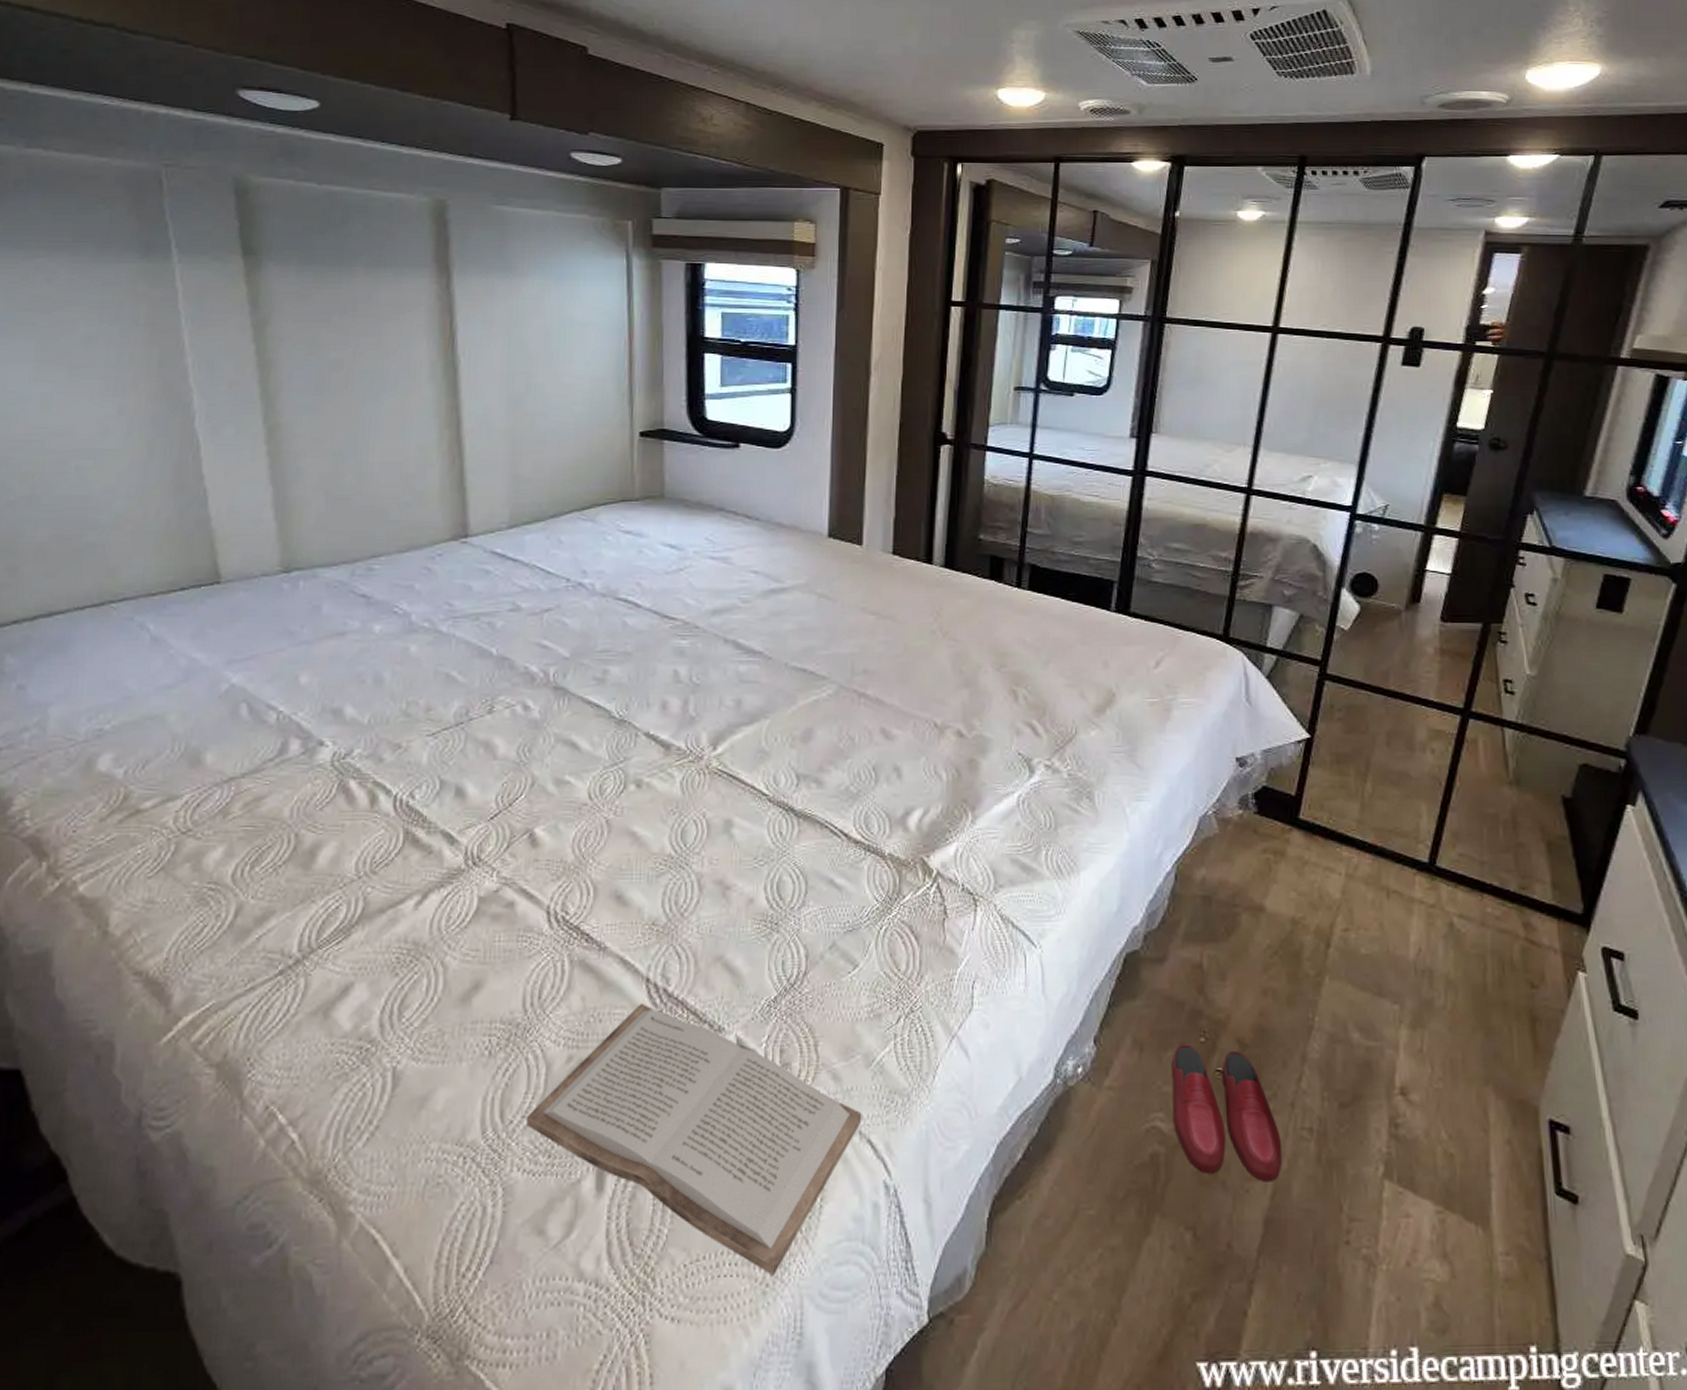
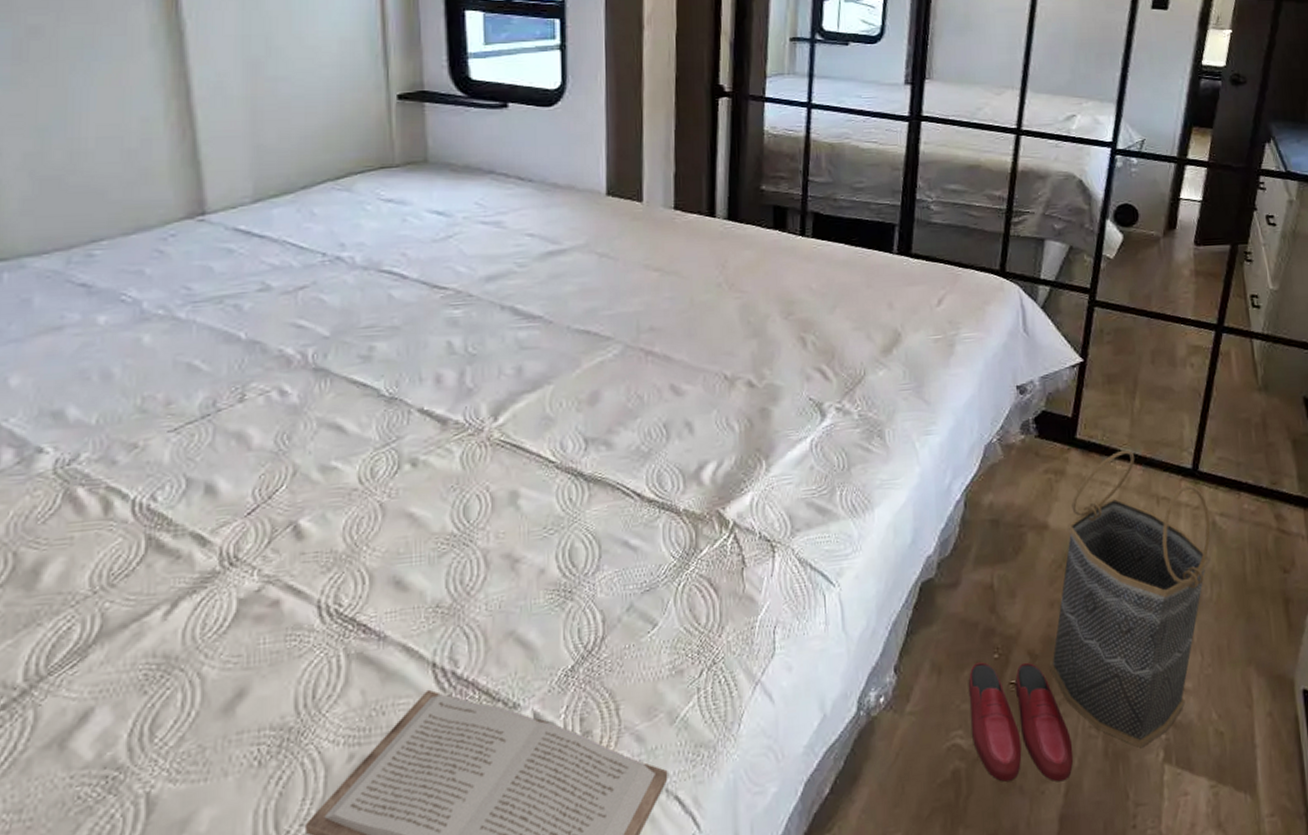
basket: none [1260,835,1447,1159] -> present [1049,449,1211,749]

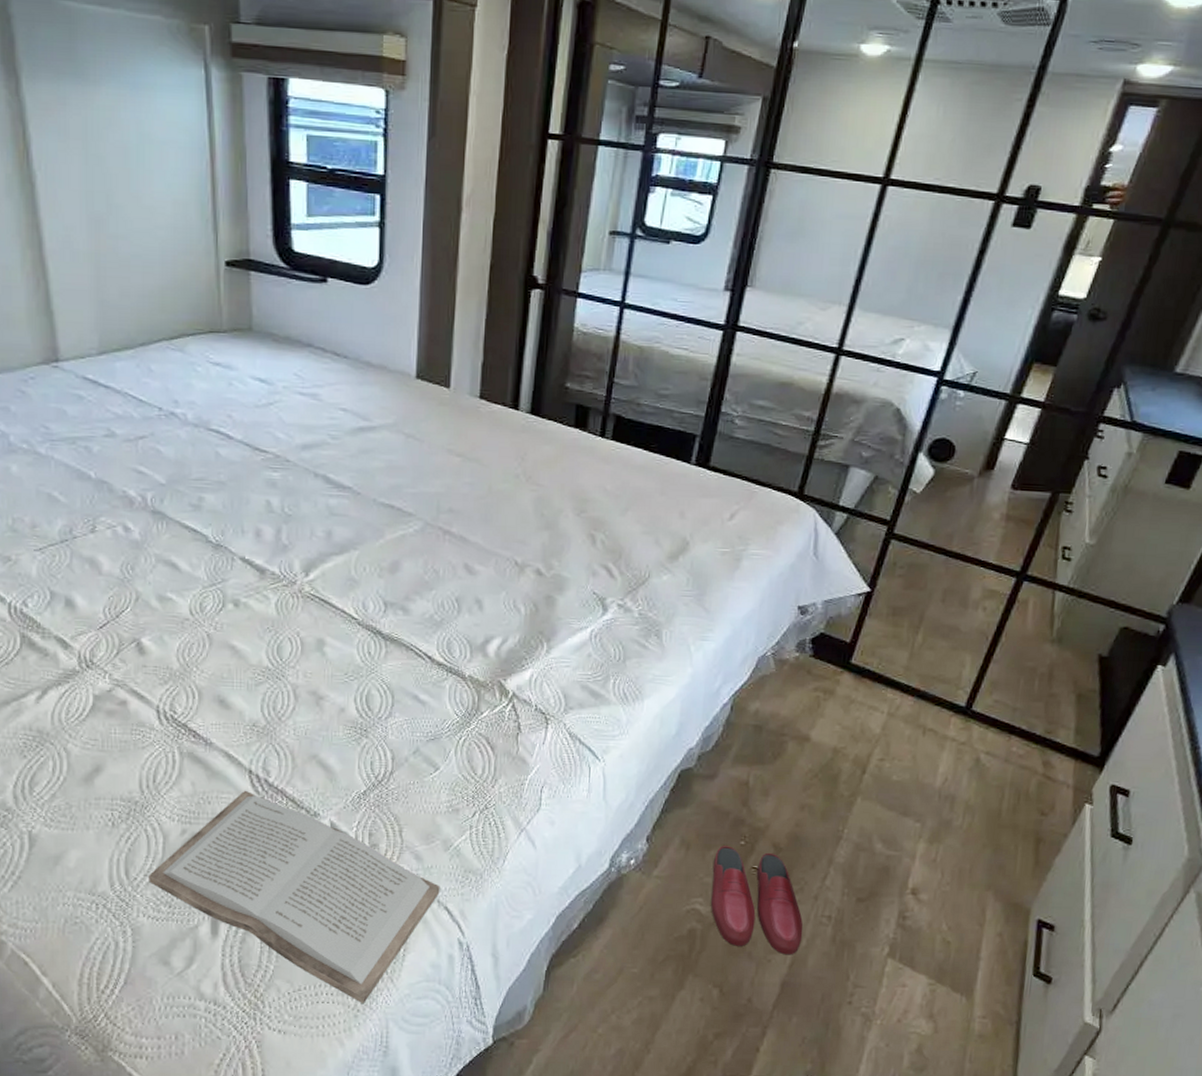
basket: present [1049,449,1211,749] -> none [791,680,975,942]

